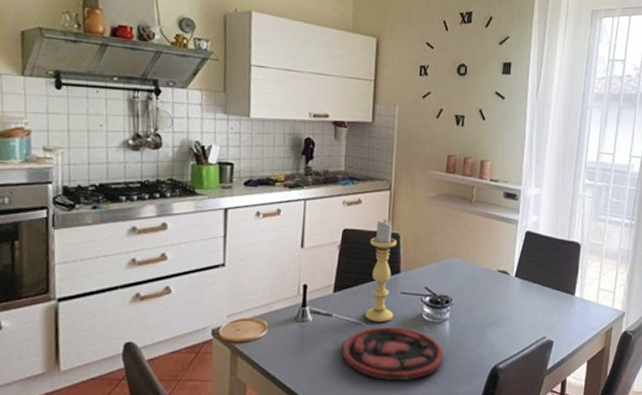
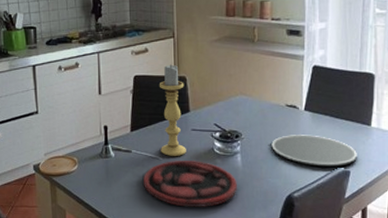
plate: none [481,302,561,337] -> present [271,135,357,167]

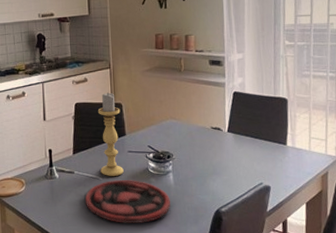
plate: present [271,135,357,167] -> none [200,154,276,183]

